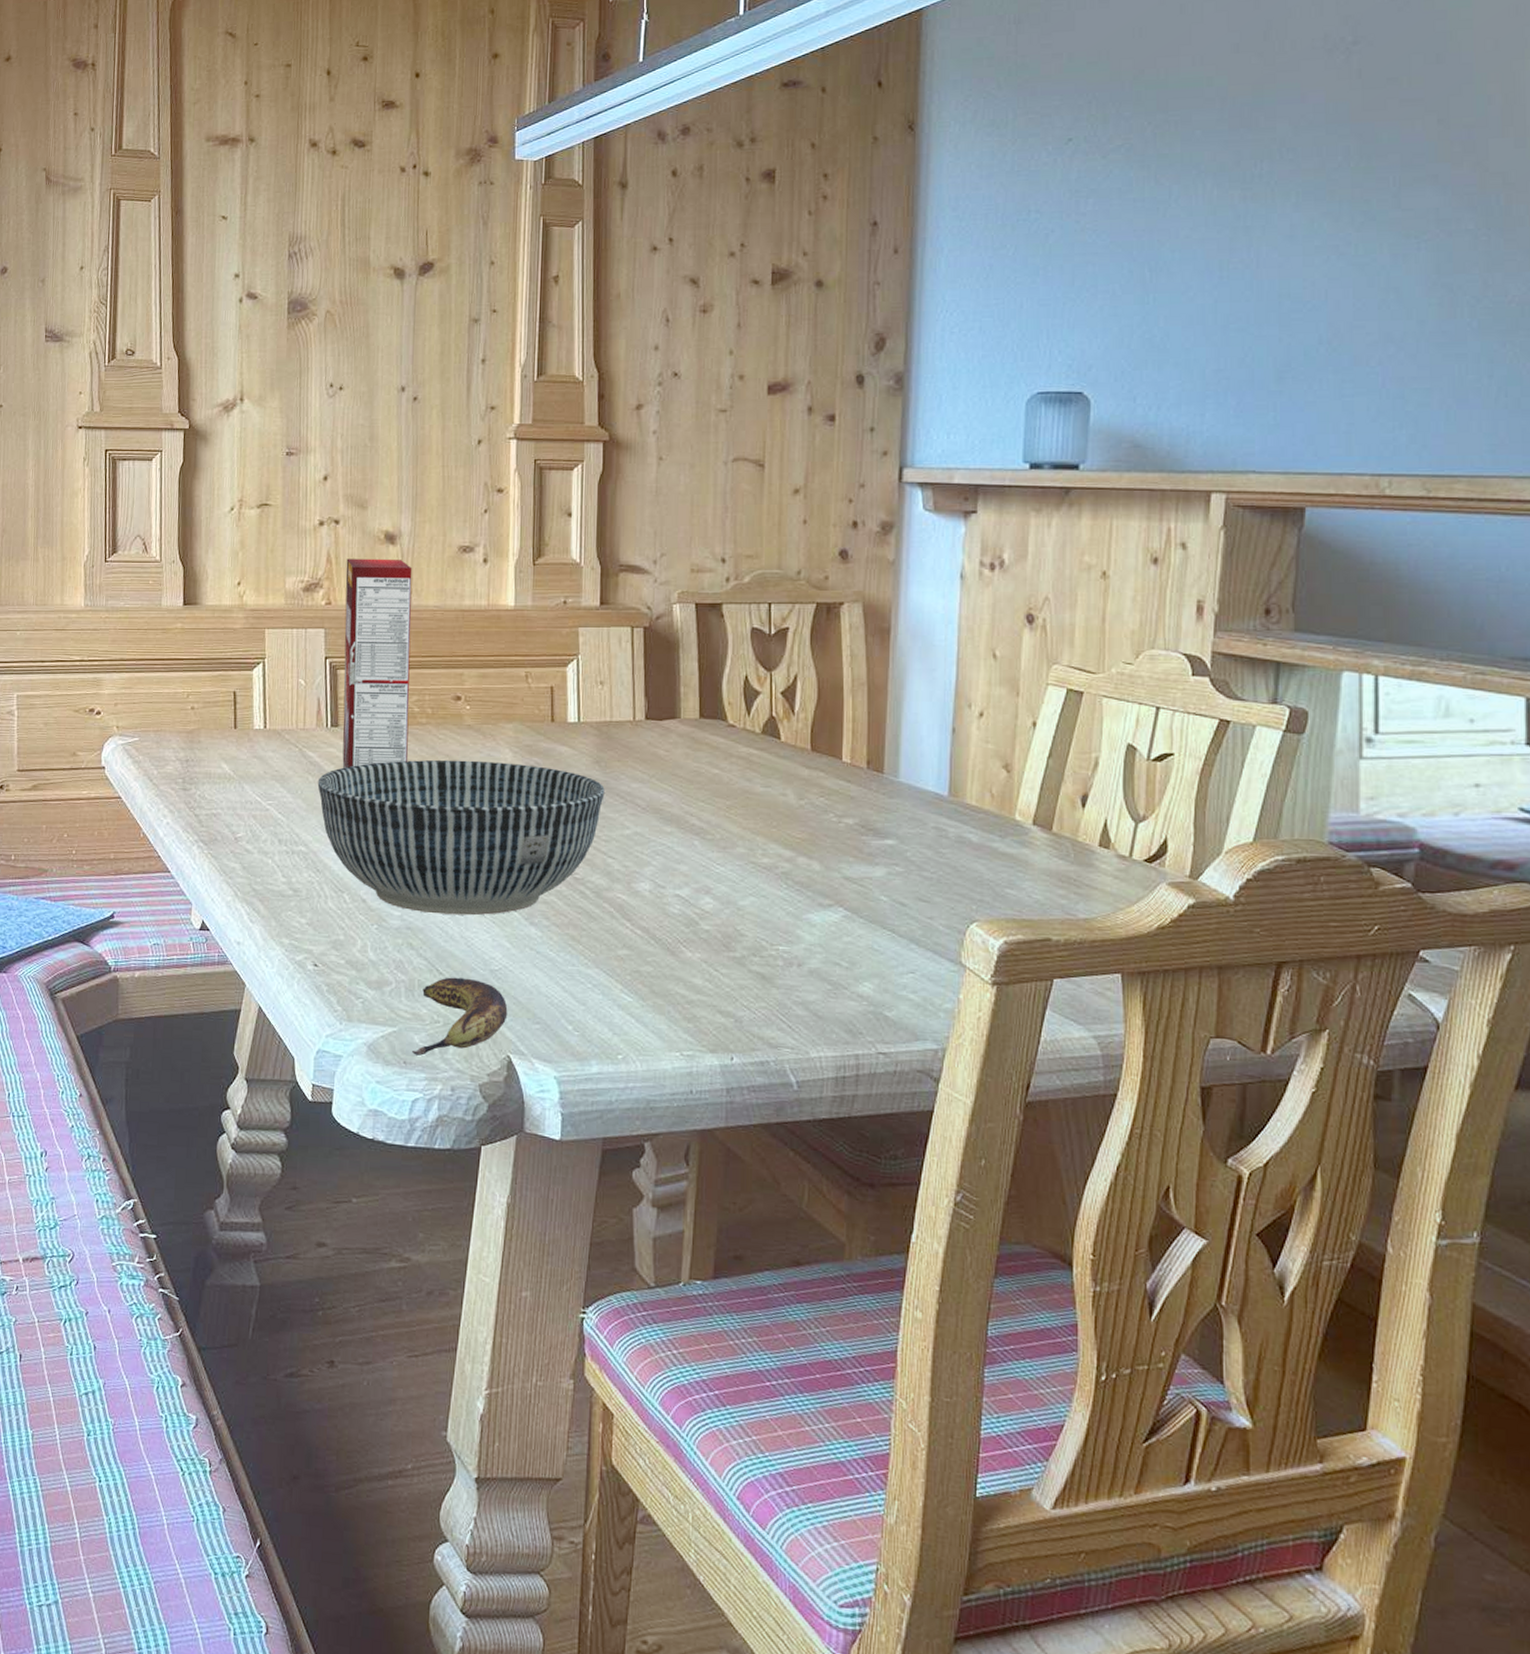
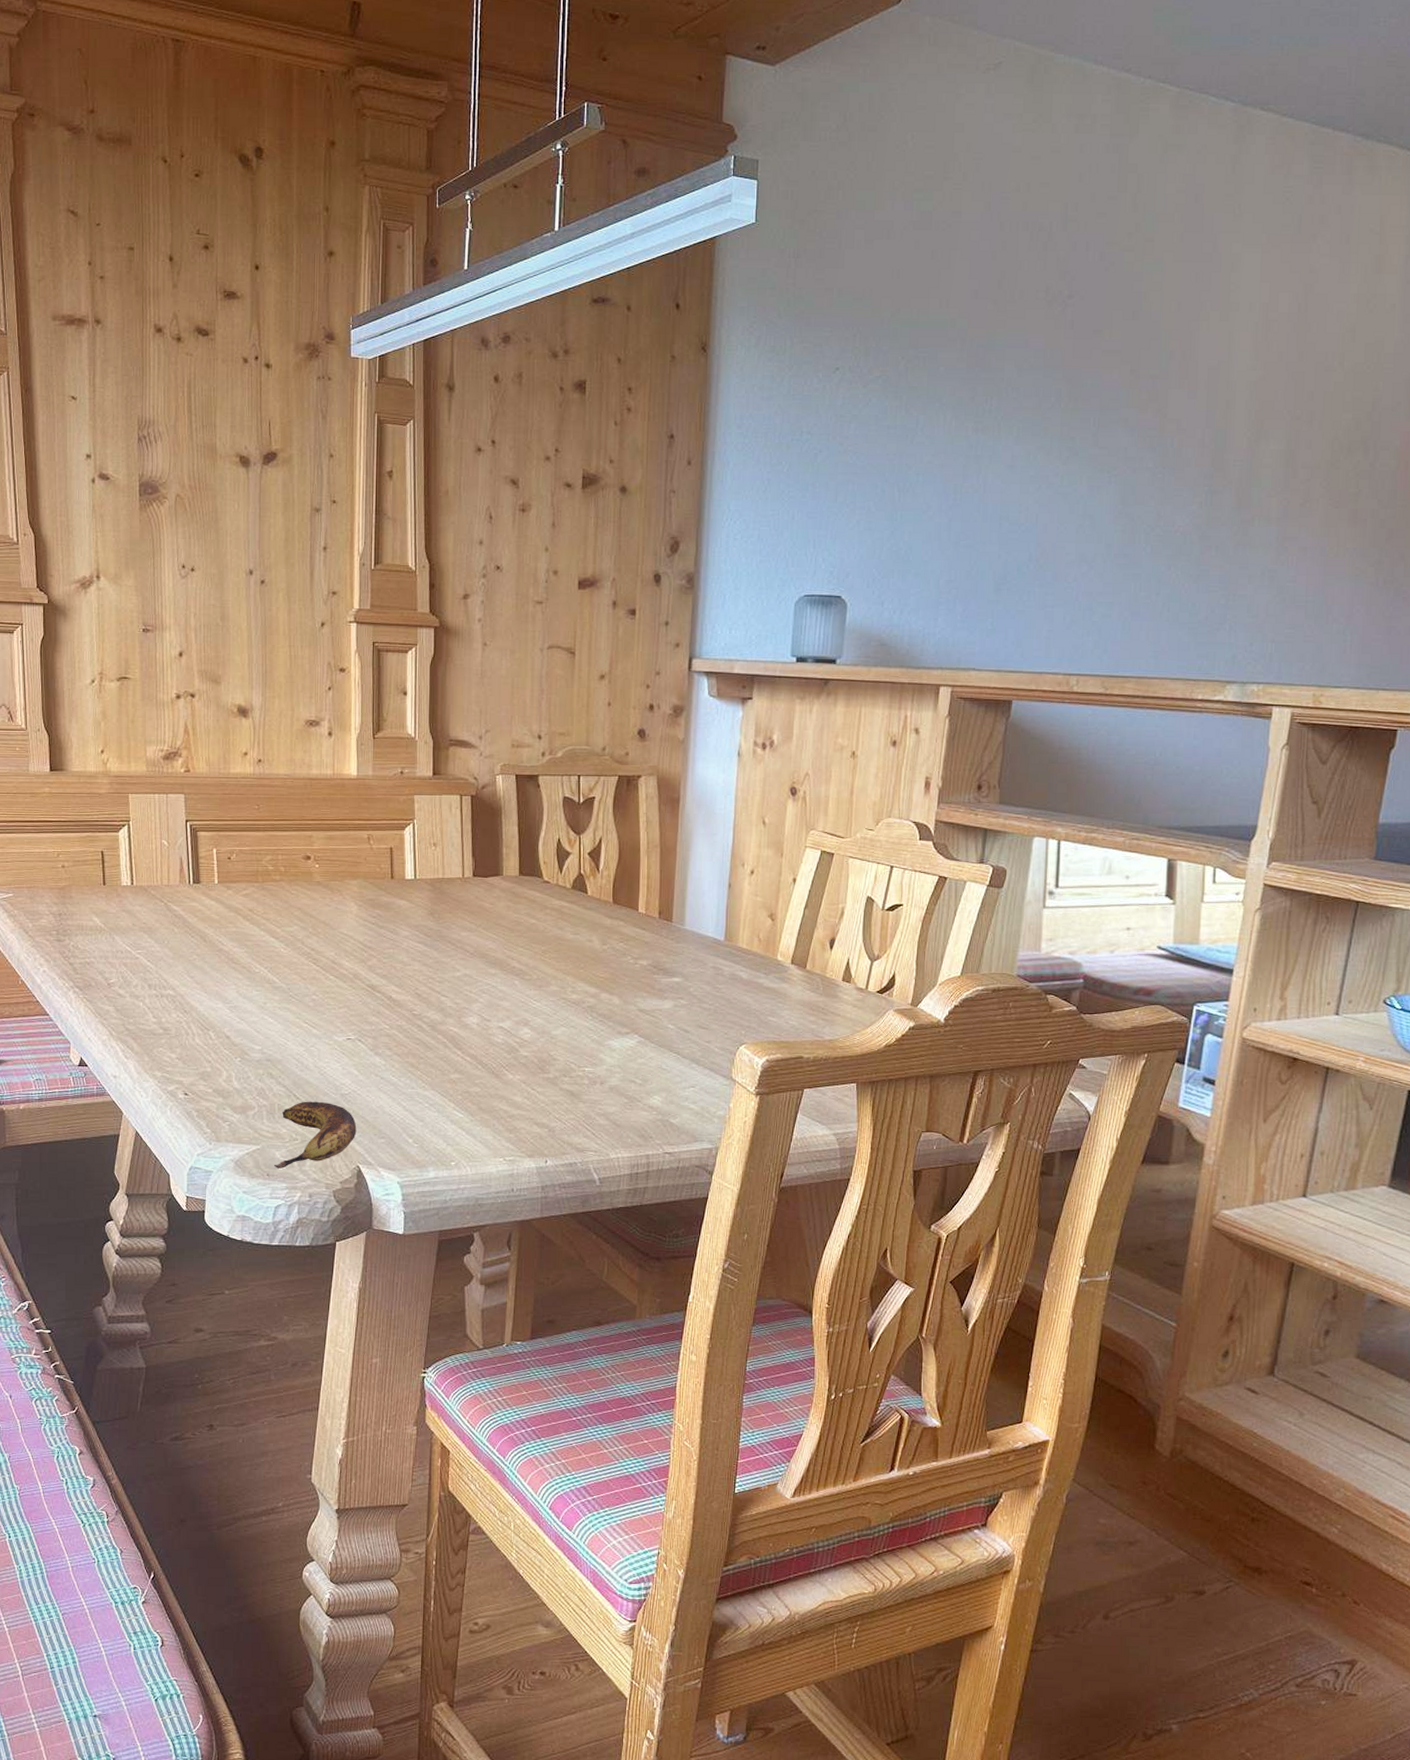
bowl: present [317,759,605,916] -> none [182,912,438,1048]
cereal box: present [342,558,412,769] -> none [202,730,264,921]

